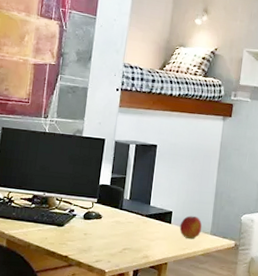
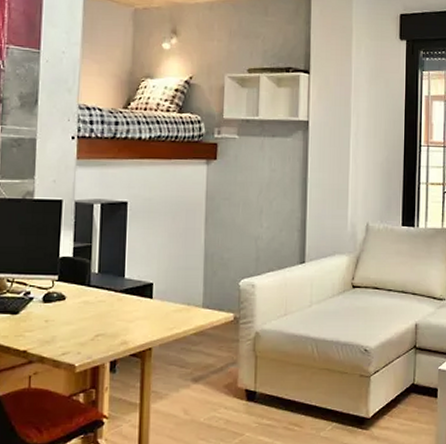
apple: present [179,216,202,239] -> none [163,286,192,315]

